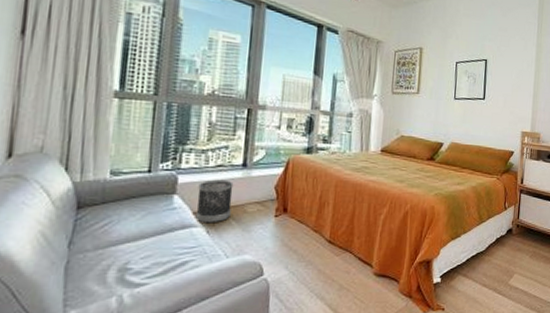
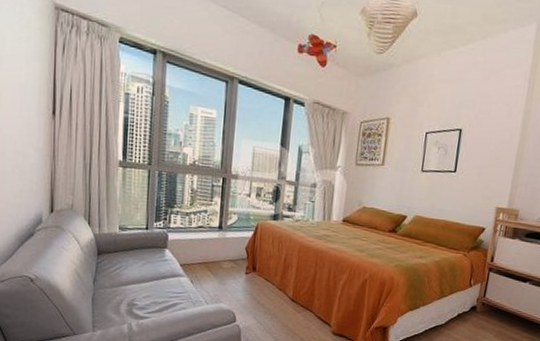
wastebasket: present [195,179,234,224] -> none [182,239,212,275]

